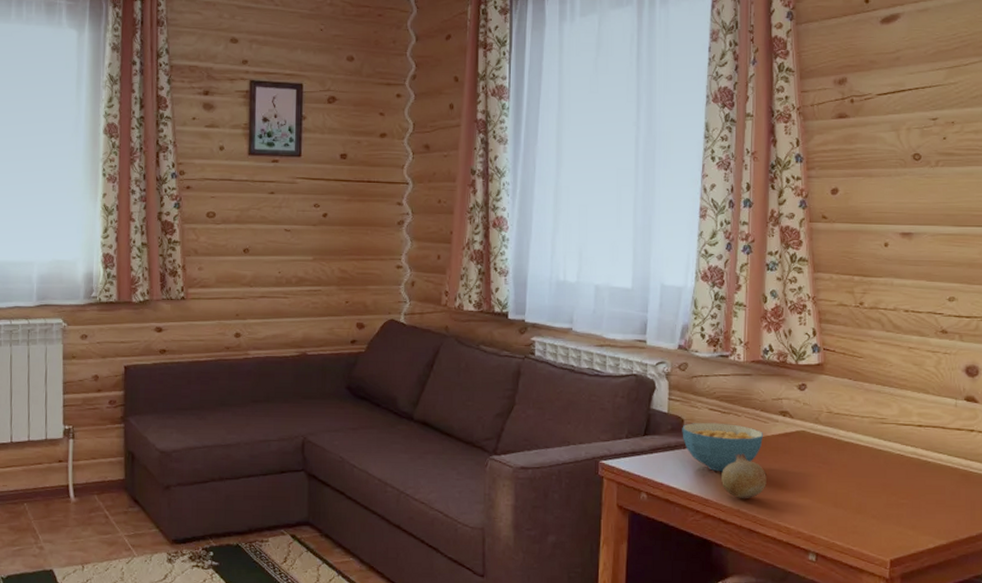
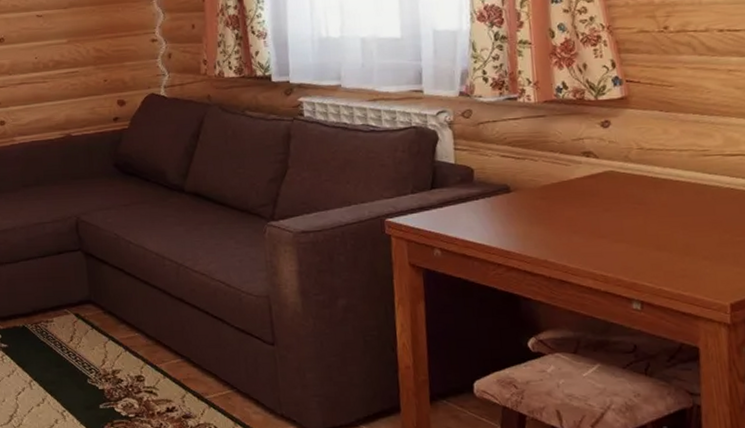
cereal bowl: present [682,422,763,472] -> none [472,169,566,222]
fruit: present [722,453,766,499] -> none [522,200,575,249]

